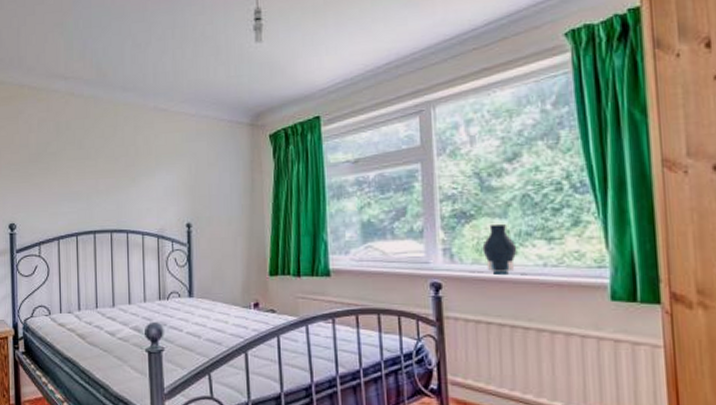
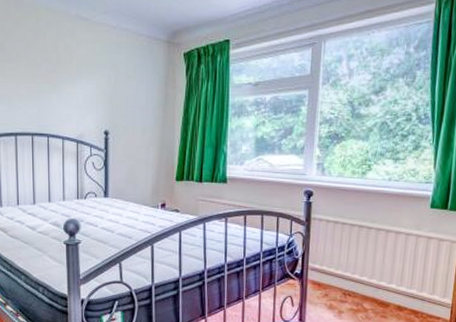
vase: present [482,224,517,276] -> none [346,146,372,187]

